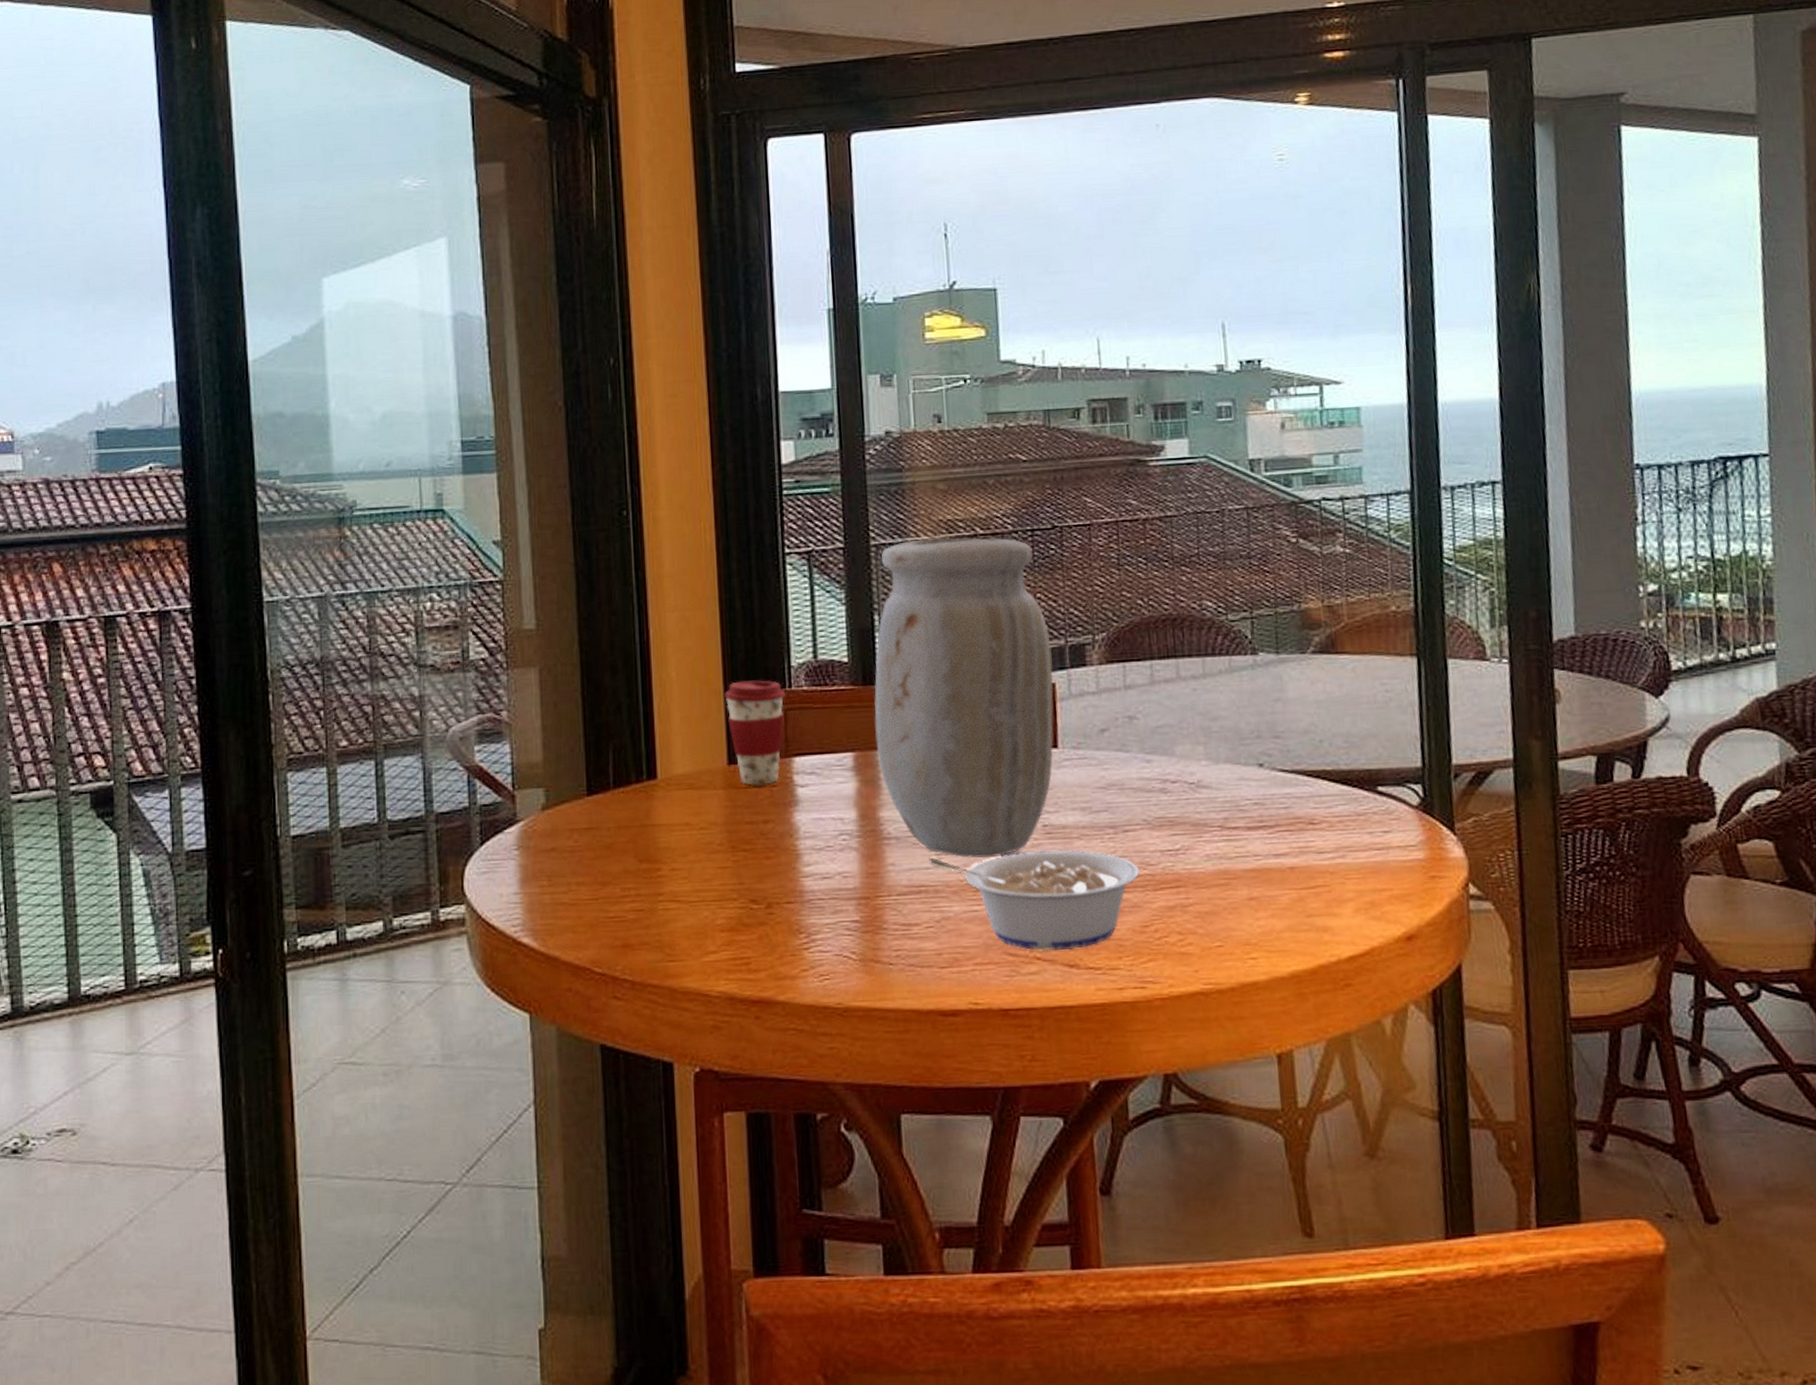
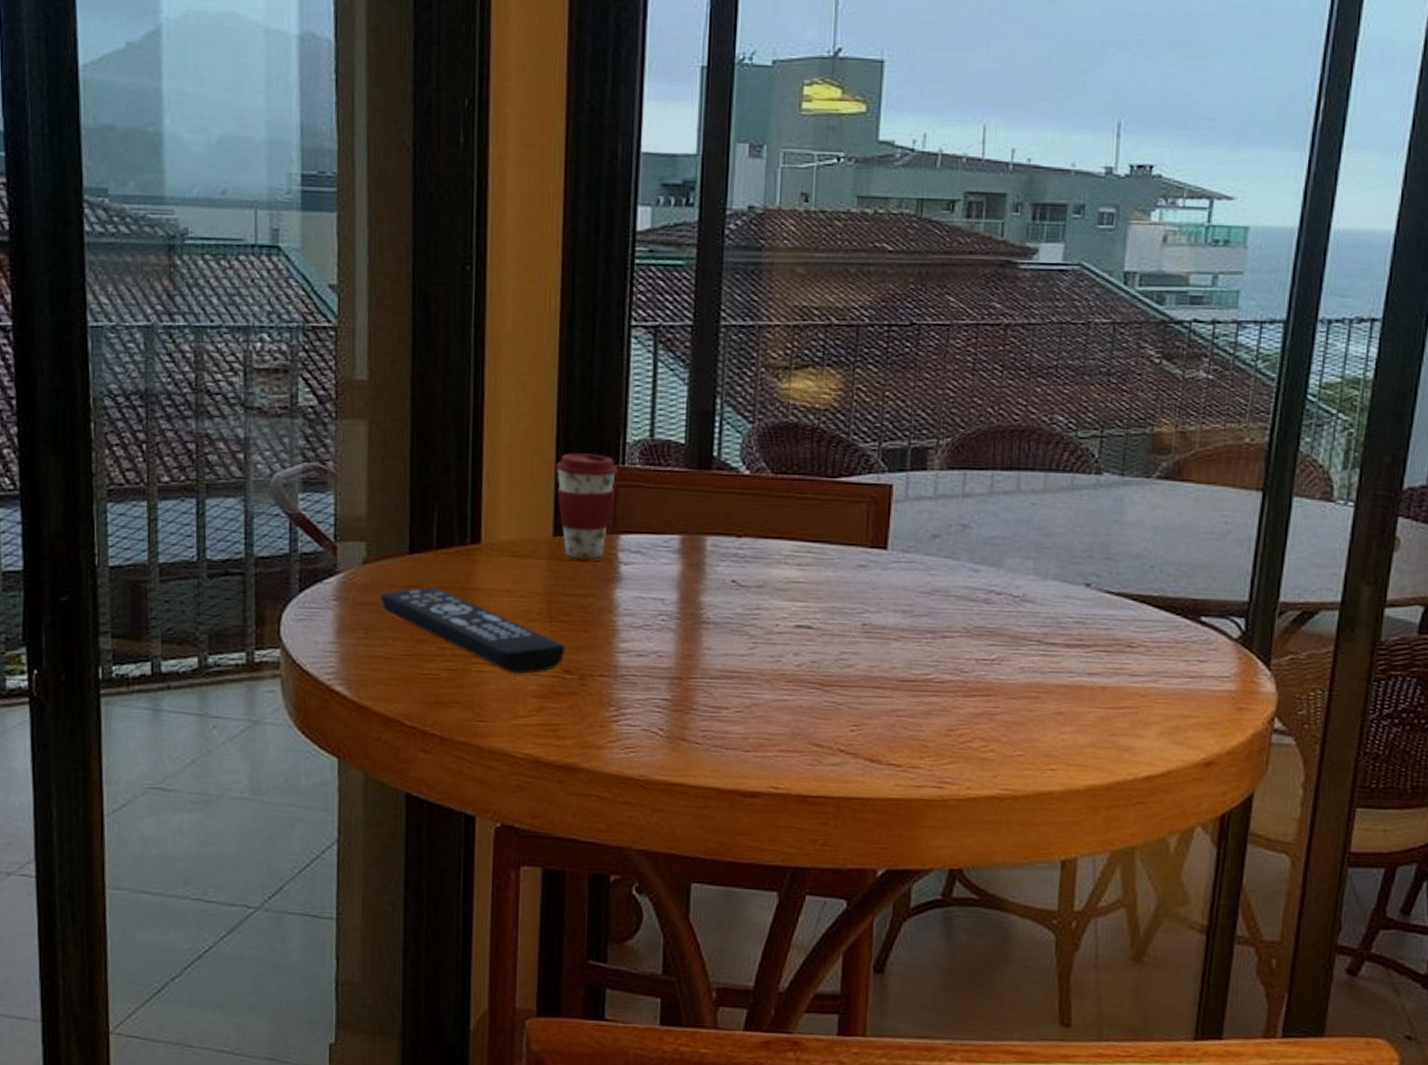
remote control: none [562,828,750,908] -> present [381,587,565,674]
vase: present [874,537,1054,858] -> none [704,324,894,651]
legume: present [929,849,1139,951] -> none [745,645,952,746]

